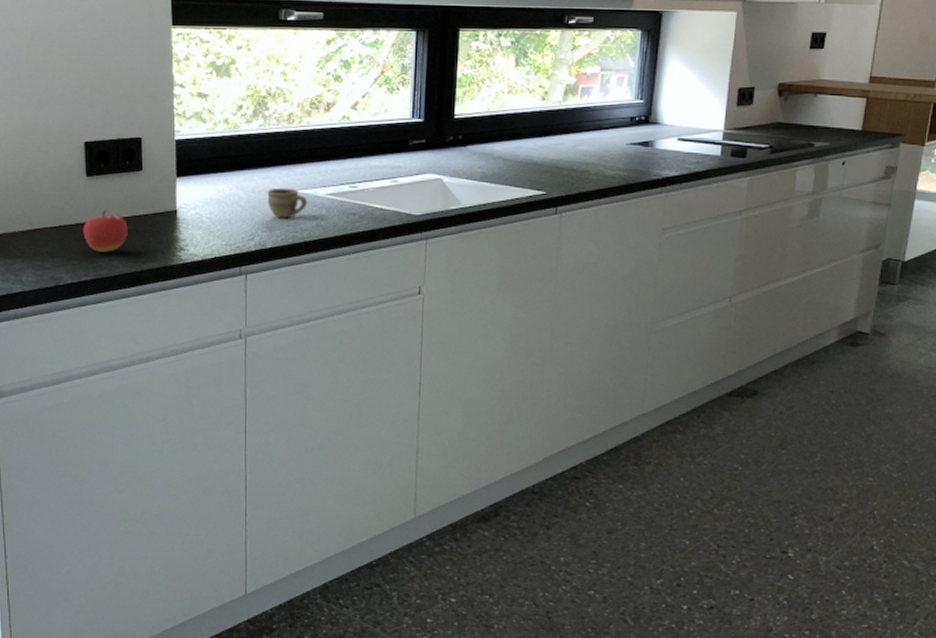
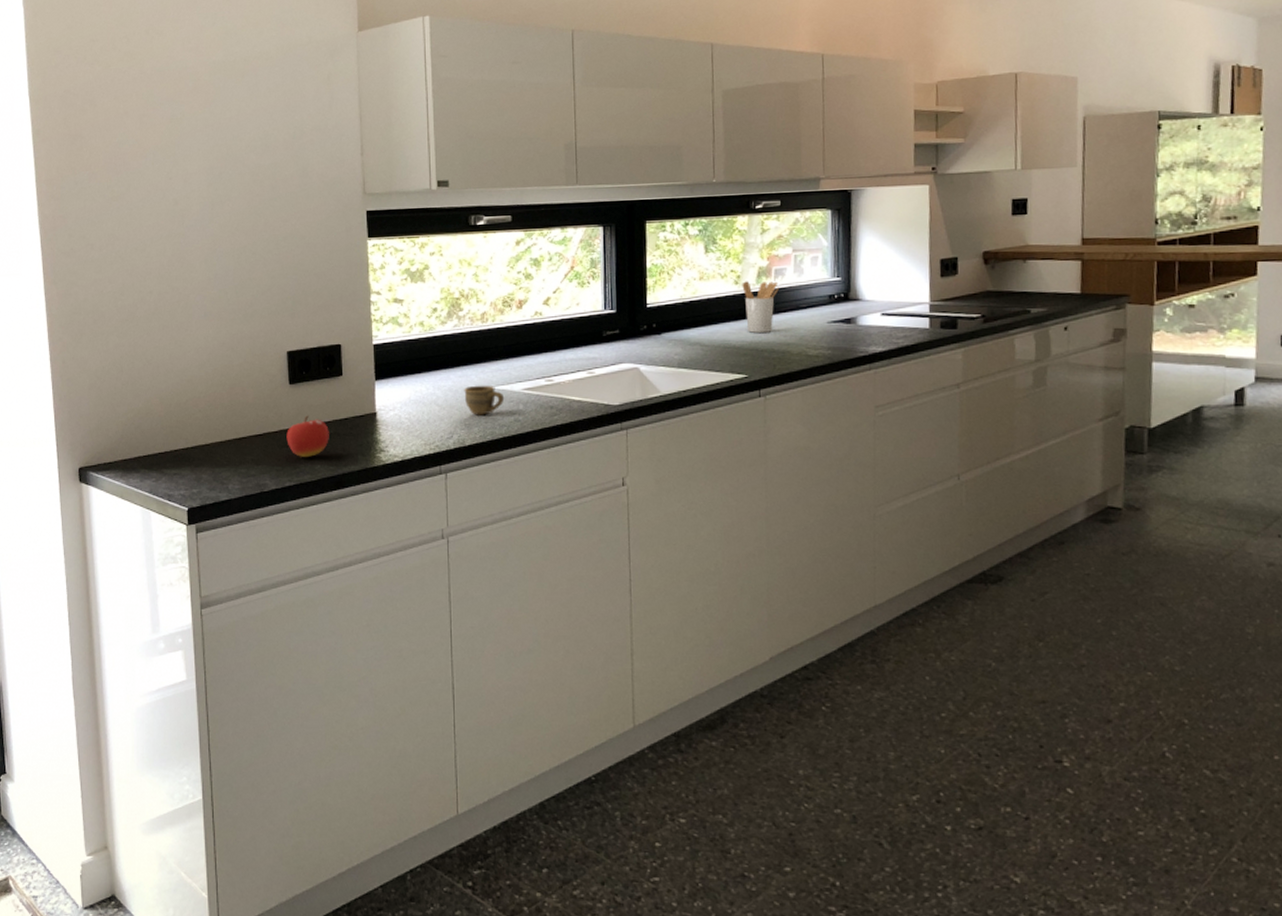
utensil holder: none [548,98,585,151] -> present [742,281,780,333]

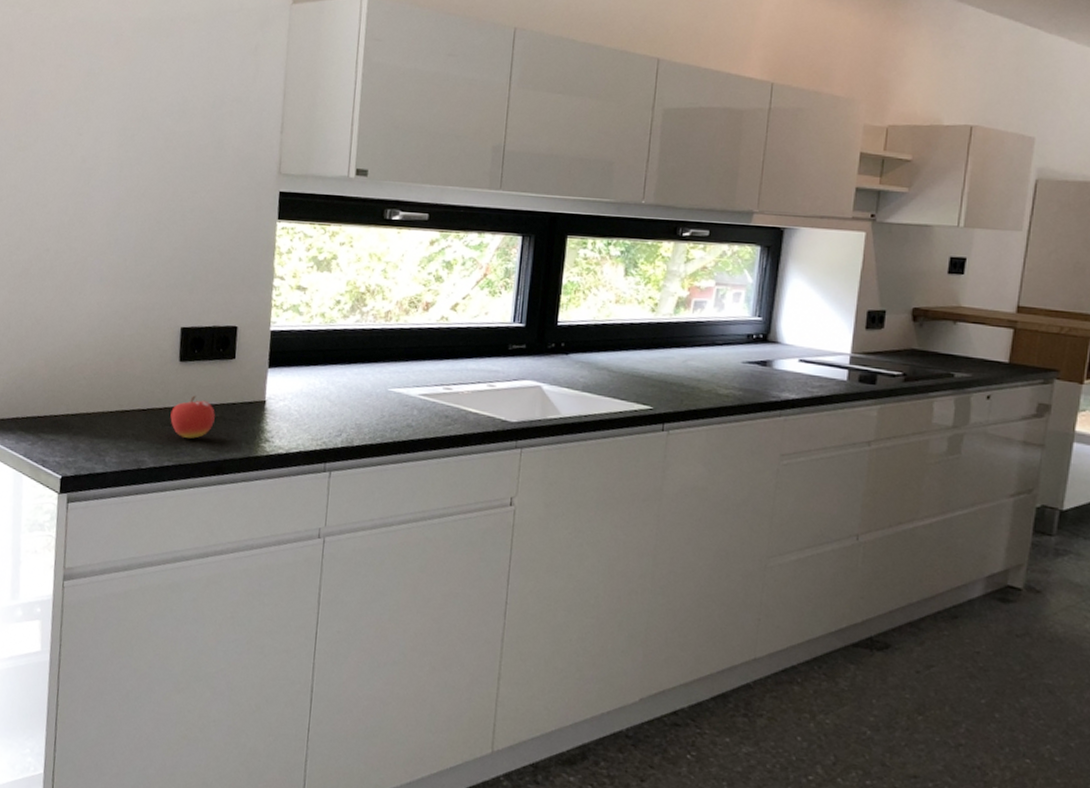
cup: present [464,385,505,416] -> none [358,384,400,417]
utensil holder: present [742,281,780,333] -> none [658,310,698,366]

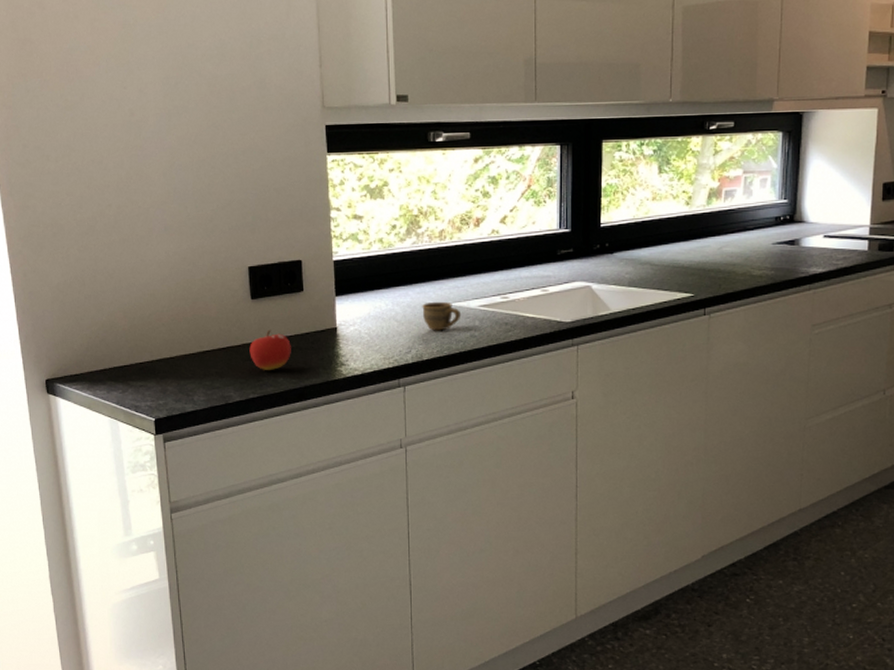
cup: none [358,384,400,417] -> present [422,301,462,331]

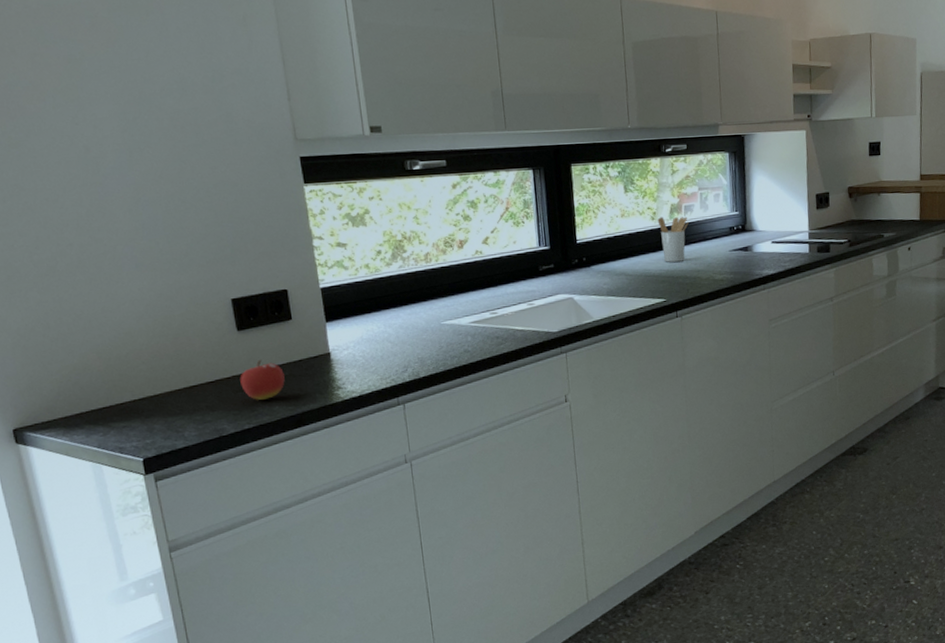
cup: present [422,301,462,331] -> none [414,320,454,349]
utensil holder: none [693,202,729,253] -> present [657,216,690,262]

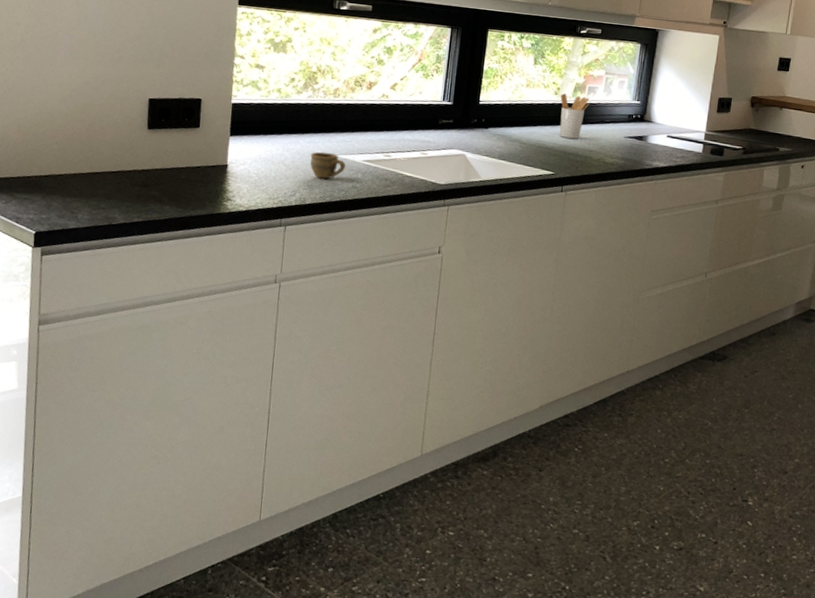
fruit: present [240,359,285,400] -> none [139,159,181,198]
cup: none [414,320,454,349] -> present [310,151,346,179]

